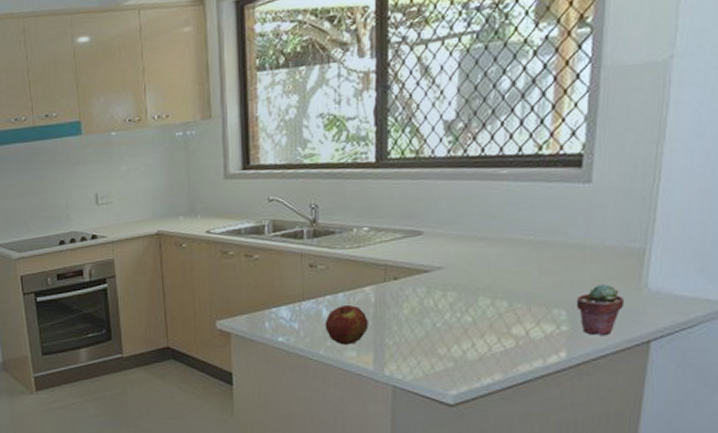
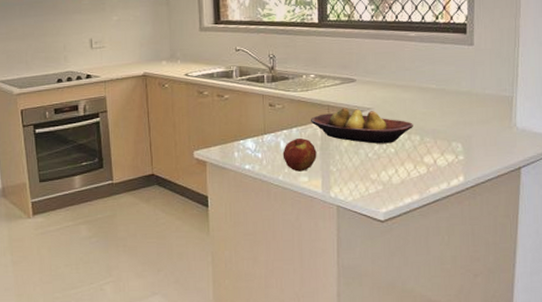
fruit bowl: none [362,266,499,311] -> present [311,107,413,144]
potted succulent: present [576,284,625,336] -> none [468,123,502,164]

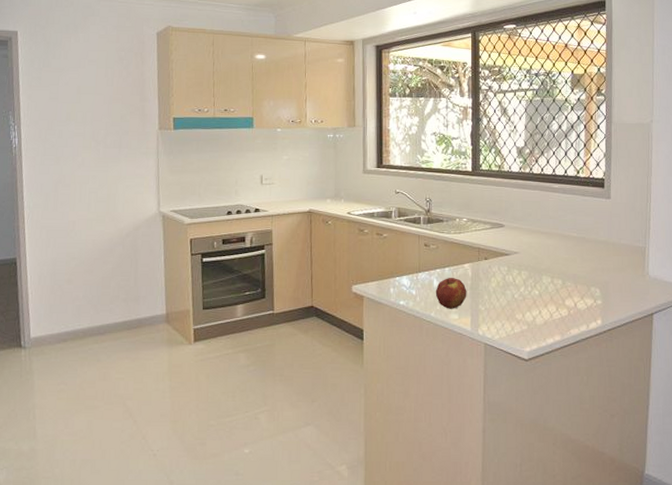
fruit bowl: present [311,107,413,144] -> none [462,250,556,286]

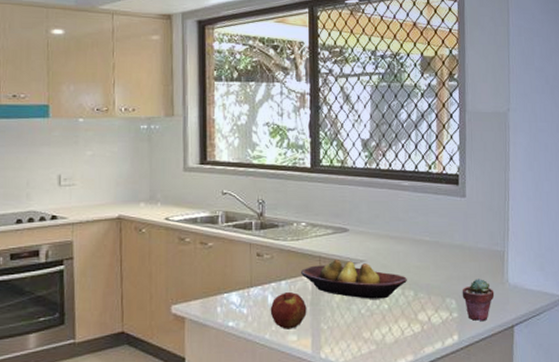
fruit bowl: none [462,250,556,286] -> present [301,258,407,299]
potted succulent: none [605,271,636,309] -> present [462,279,495,322]

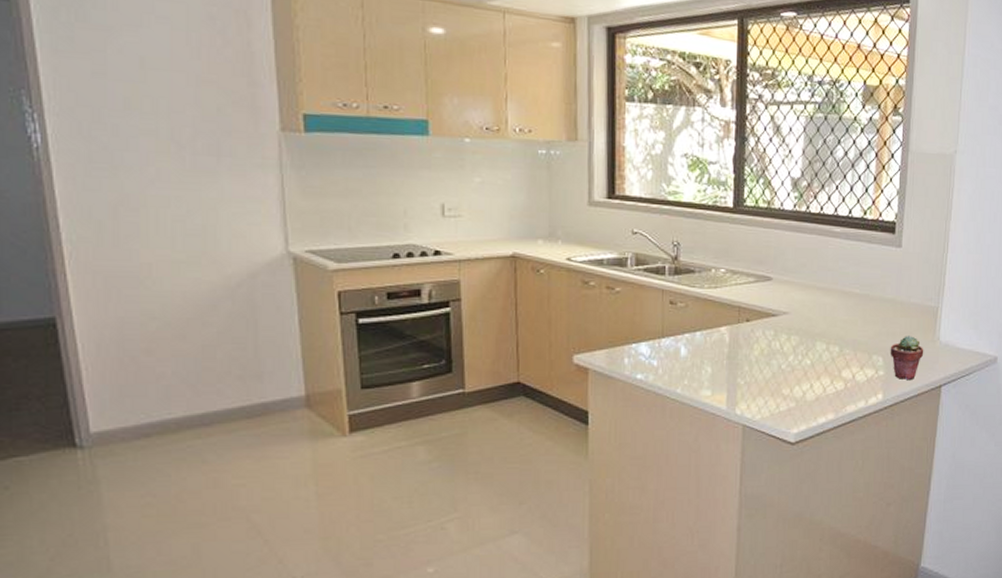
apple: present [270,292,307,329] -> none [682,344,723,384]
fruit bowl: present [301,258,407,299] -> none [718,309,833,354]

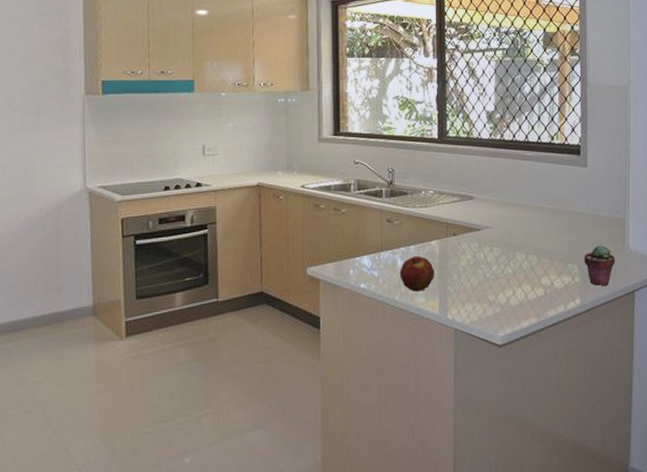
apple: none [682,344,723,384] -> present [399,257,434,292]

